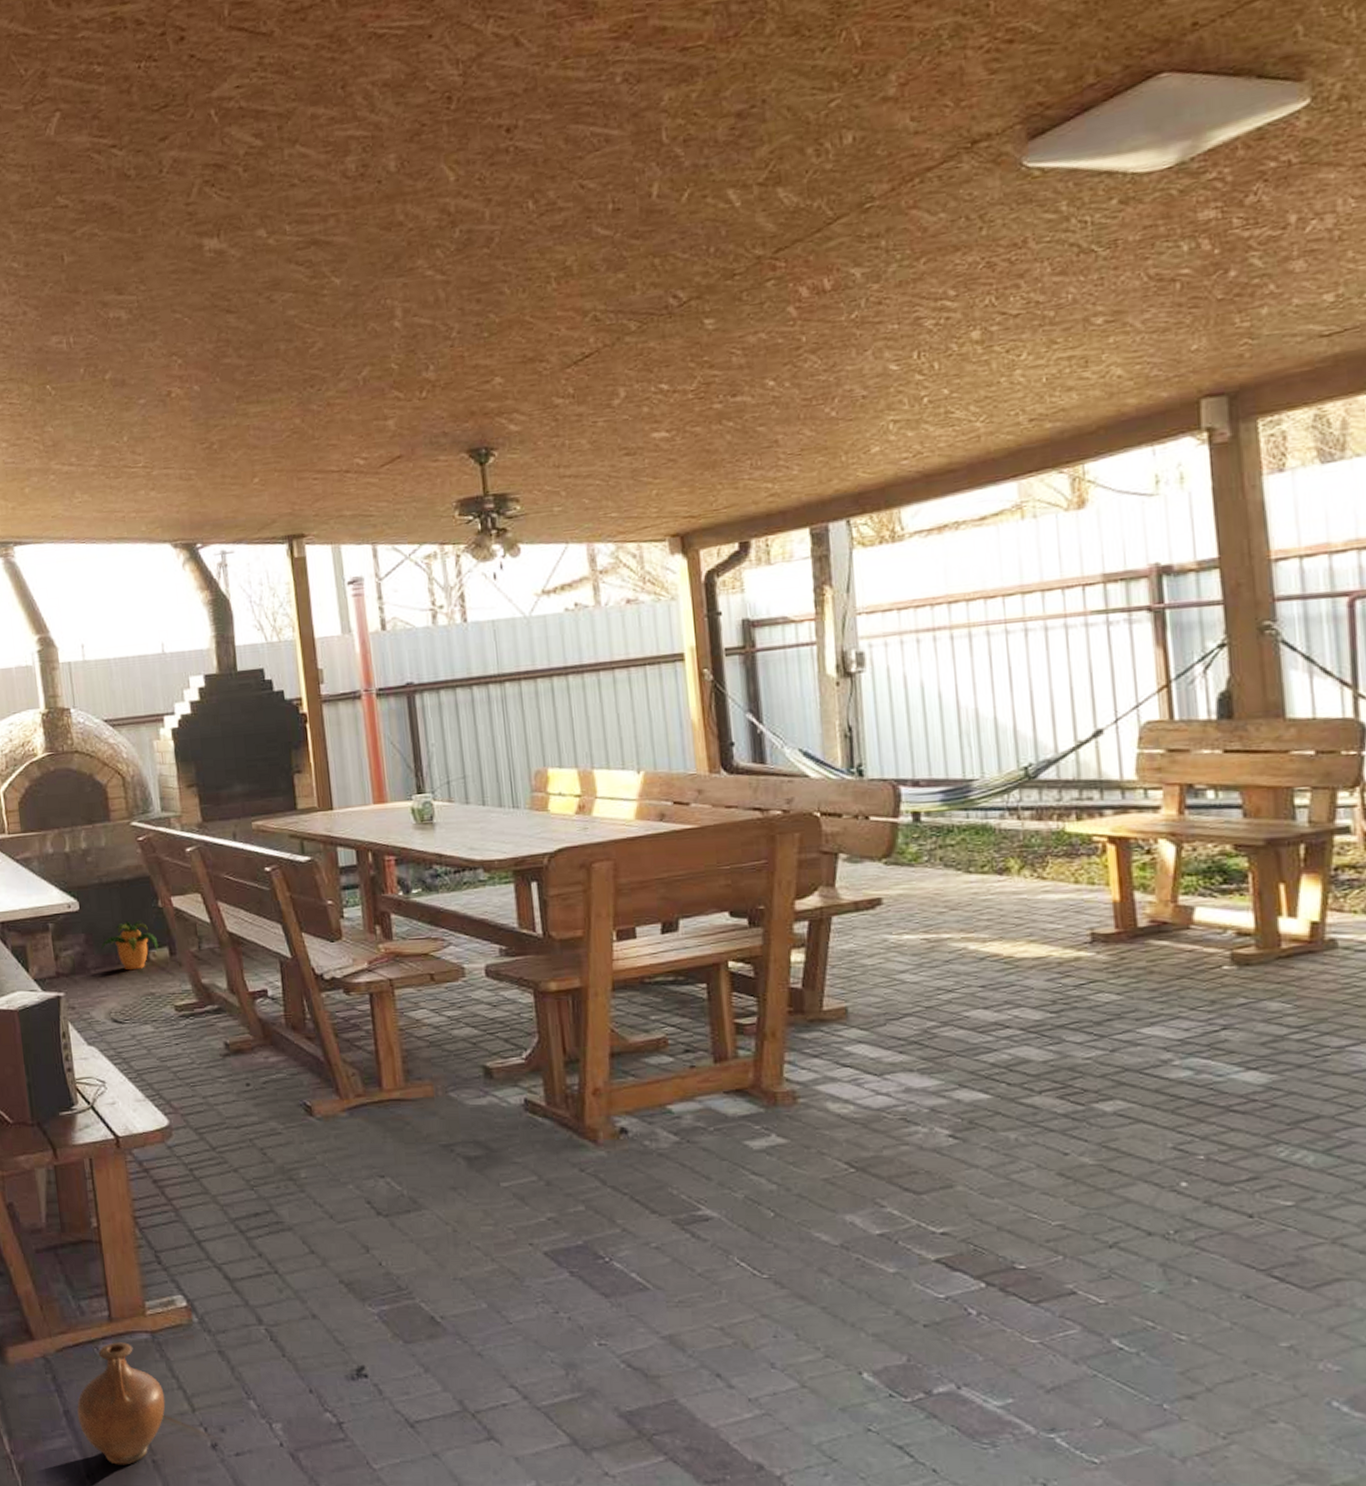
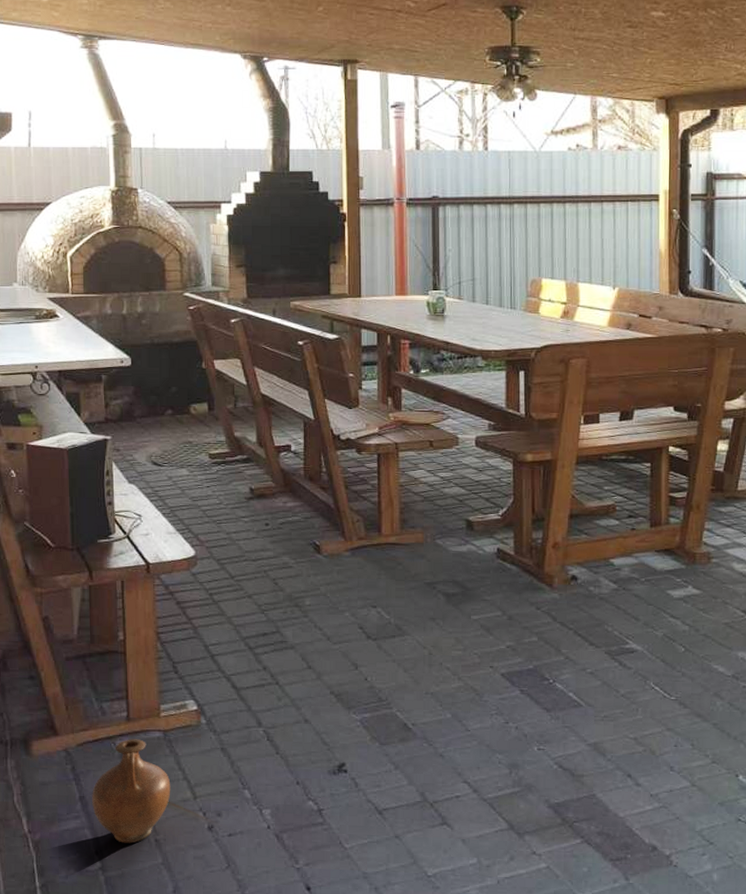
potted plant: present [101,920,159,971] -> none [148,377,199,421]

